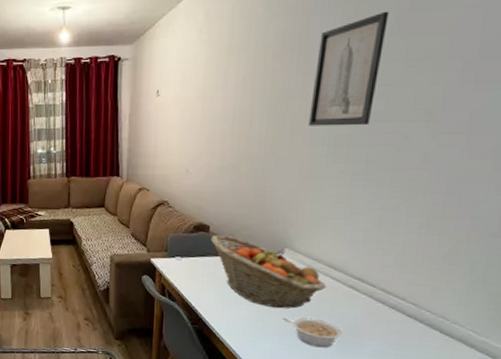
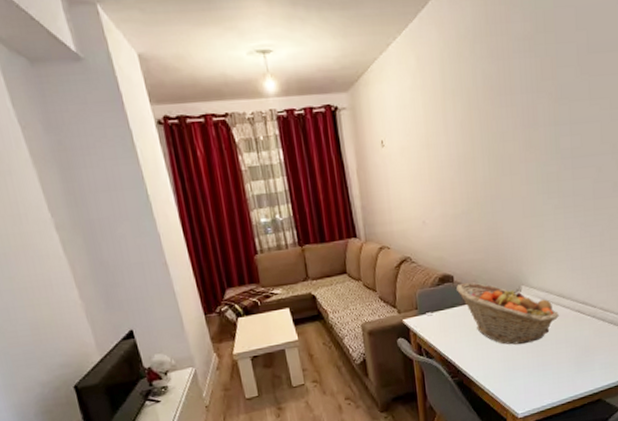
legume: present [282,317,343,348] -> none [529,346,578,373]
wall art: present [308,11,389,126] -> none [521,54,572,166]

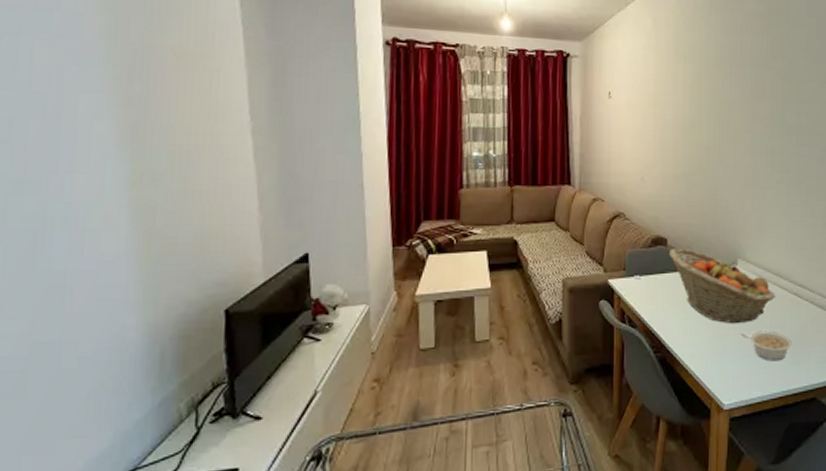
legume: none [529,346,578,373] -> present [741,330,793,362]

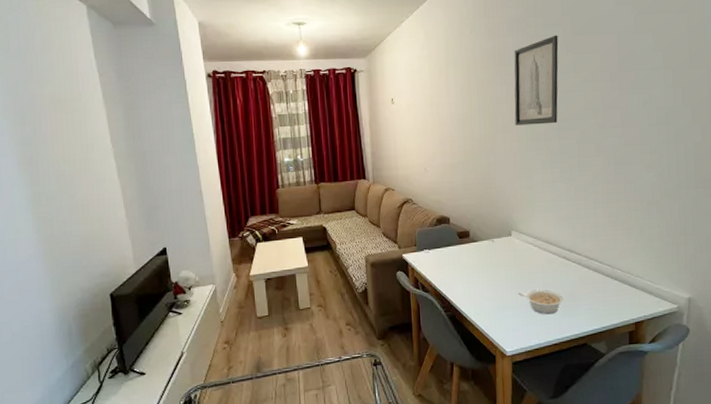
fruit basket: present [669,247,775,324] -> none [452,224,546,286]
wall art: none [749,37,802,138] -> present [514,35,559,126]

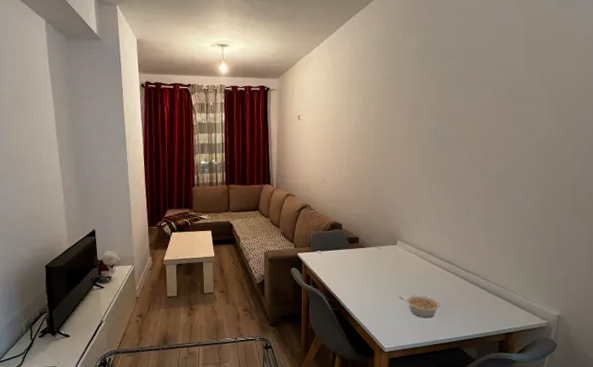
wall art: present [514,35,559,126] -> none [407,68,453,148]

